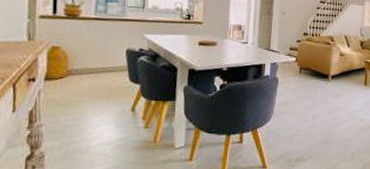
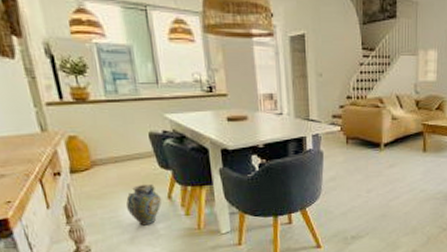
ceramic jug: none [90,95,125,135] -> present [126,183,162,226]

